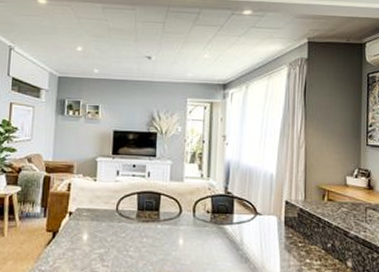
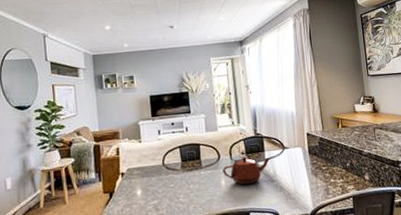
teapot: none [181,216,239,249] -> present [222,156,271,185]

